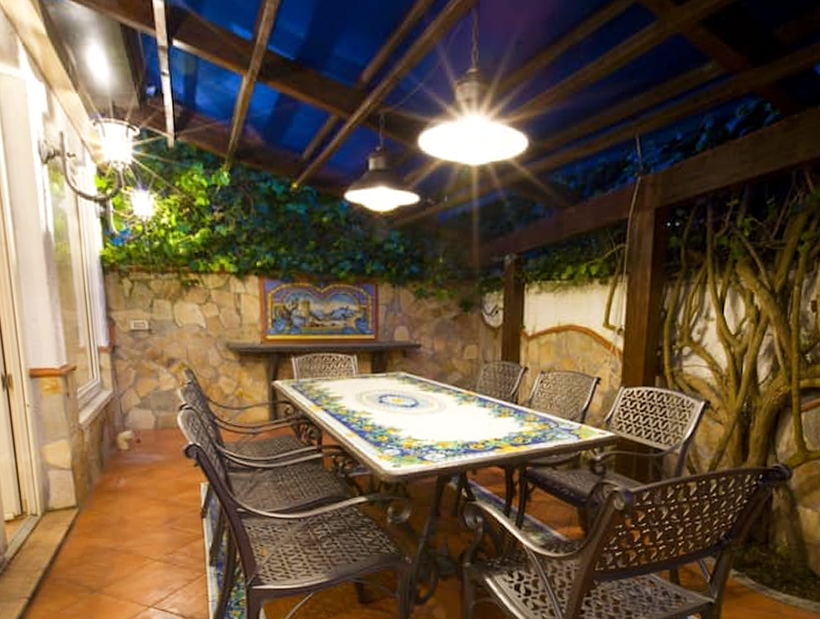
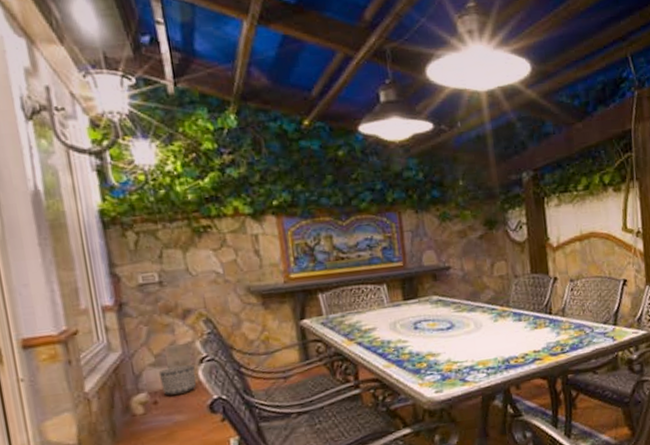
planter: none [142,409,175,437] -> present [158,364,197,396]

